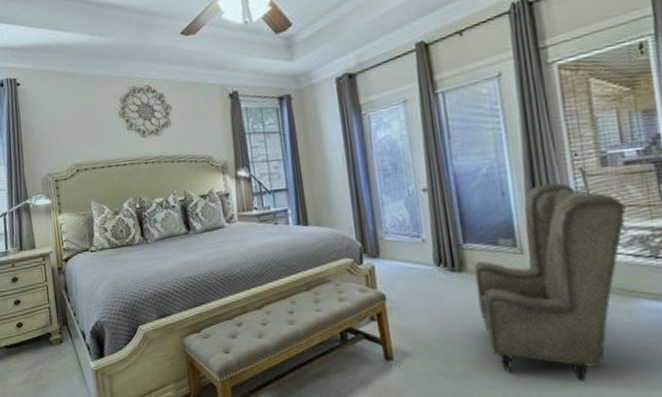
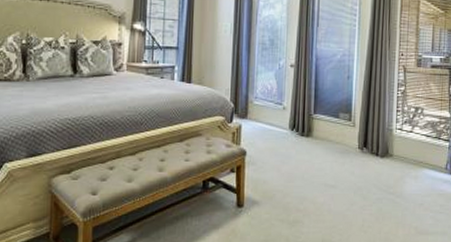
armchair: present [474,182,626,382] -> none [316,73,427,229]

